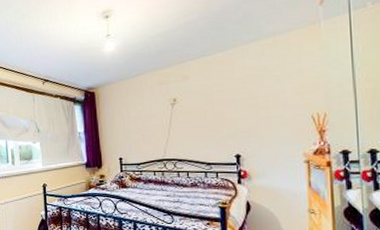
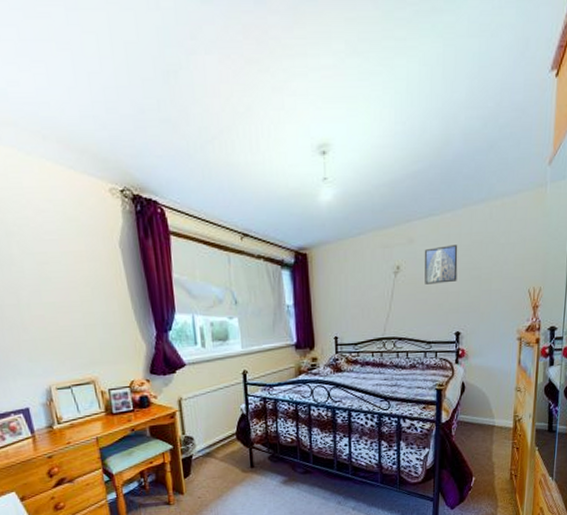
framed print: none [199,79,233,113] -> present [425,245,458,284]

